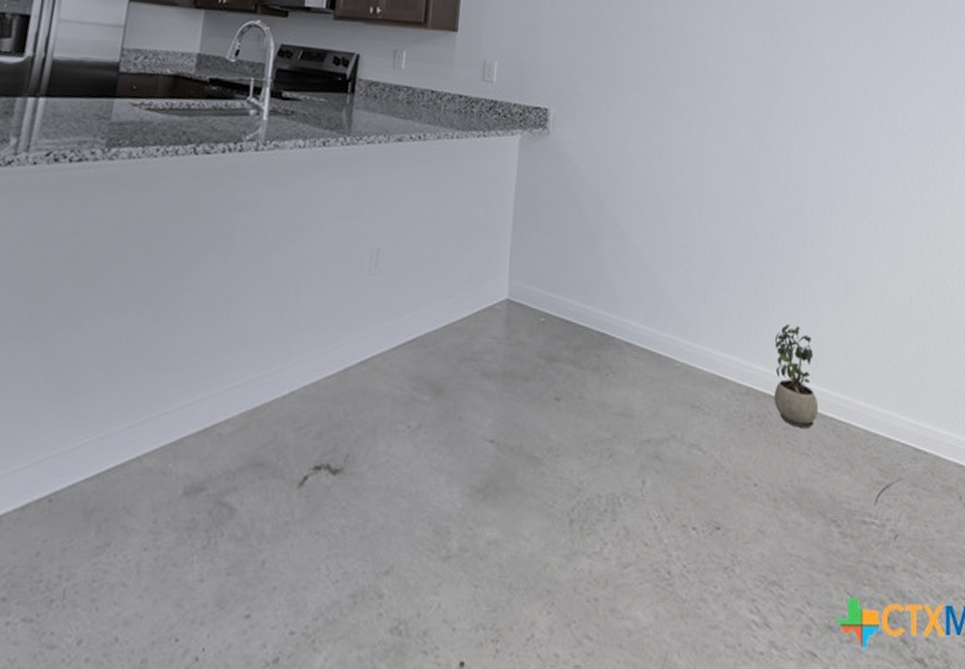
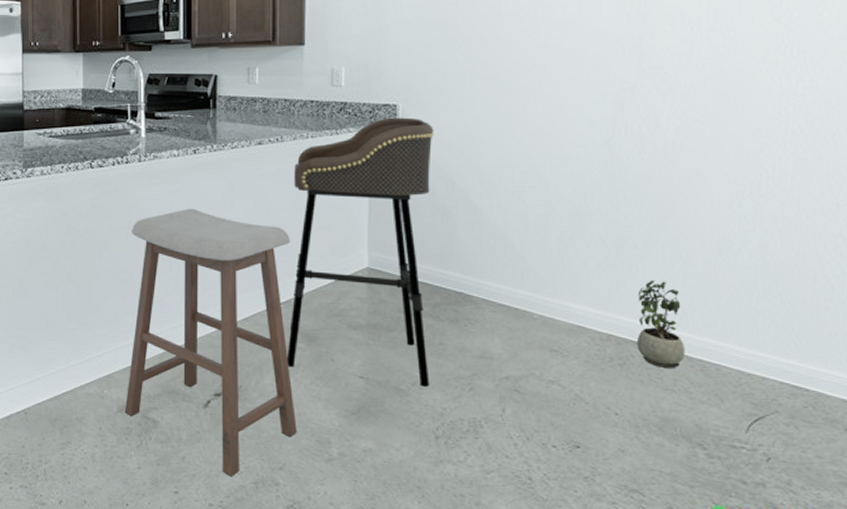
bar stool: none [192,214,425,587] -> present [124,208,297,476]
bar stool: none [406,122,584,453] -> present [286,117,434,387]

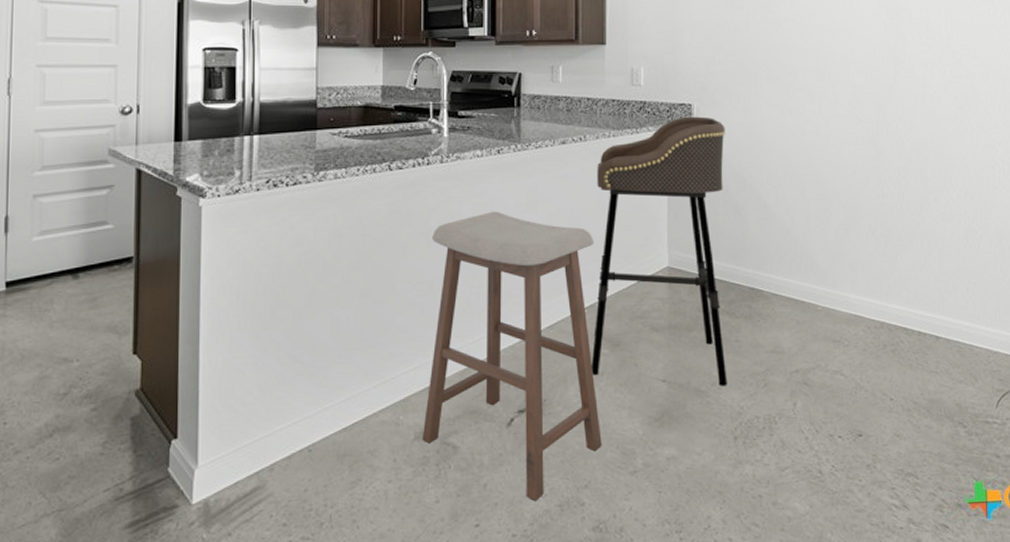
potted plant: present [637,279,686,369] -> none [903,267,945,352]

